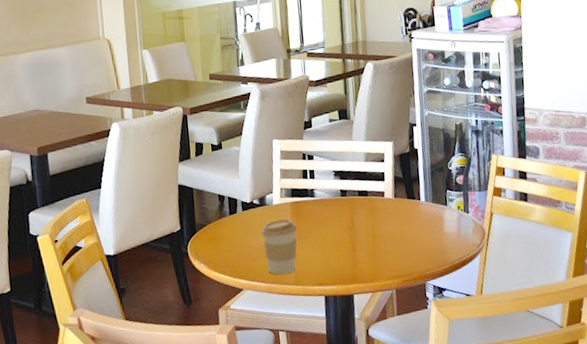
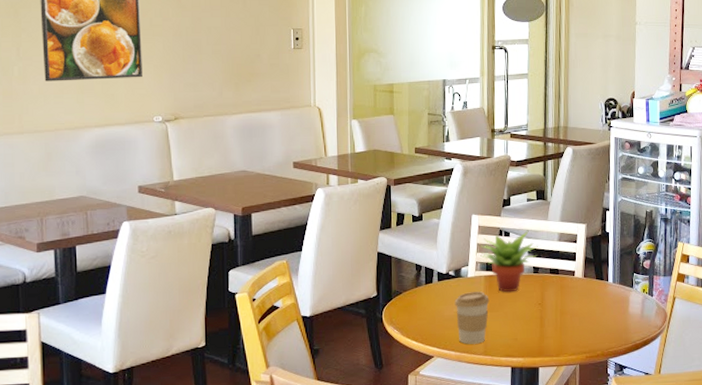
succulent plant: none [282,152,344,219] -> present [479,230,538,293]

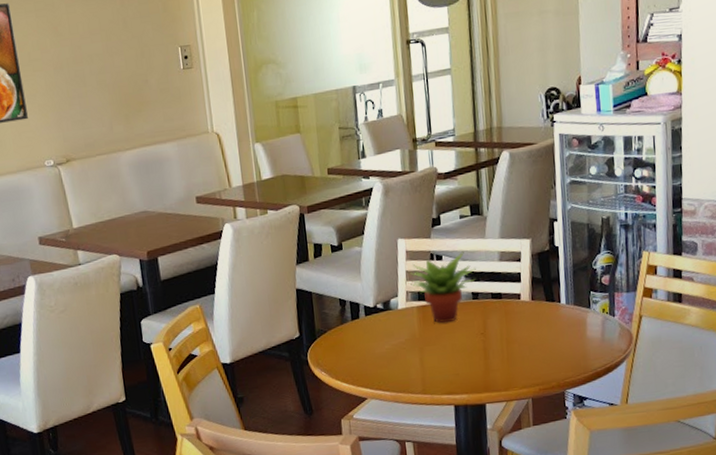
coffee cup: present [454,291,490,344] -> none [385,324,425,383]

